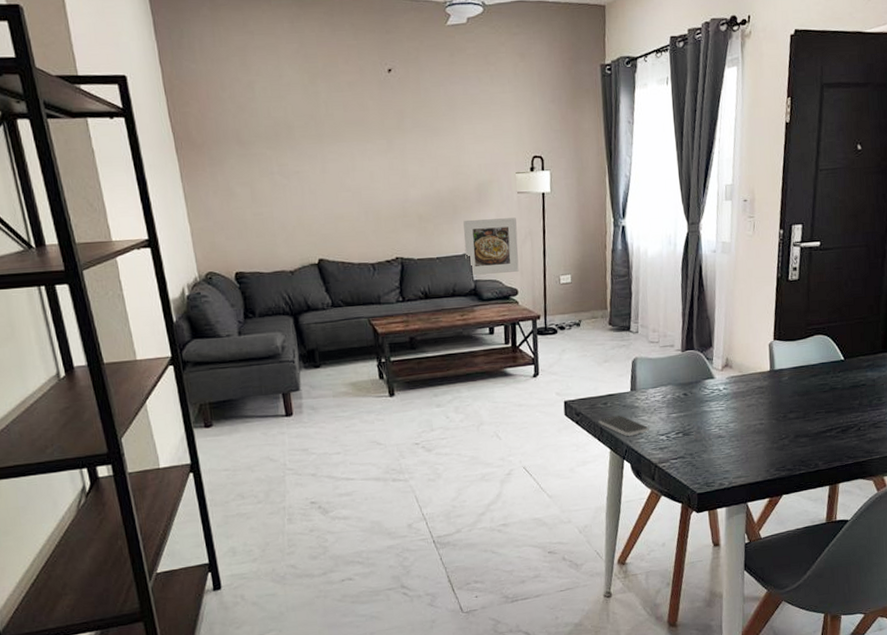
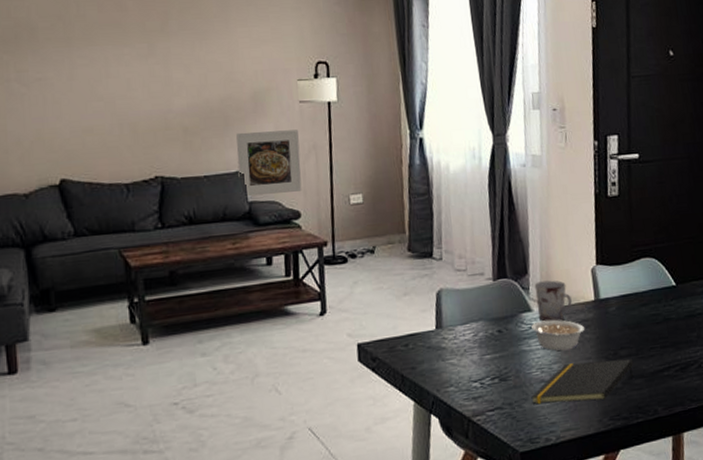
smartphone: present [598,415,649,436] -> none [399,358,460,384]
notepad: none [709,421,800,456] -> present [531,358,634,405]
legume: none [713,386,760,413] -> present [531,319,585,351]
cup: none [717,352,750,388] -> present [534,280,572,322]

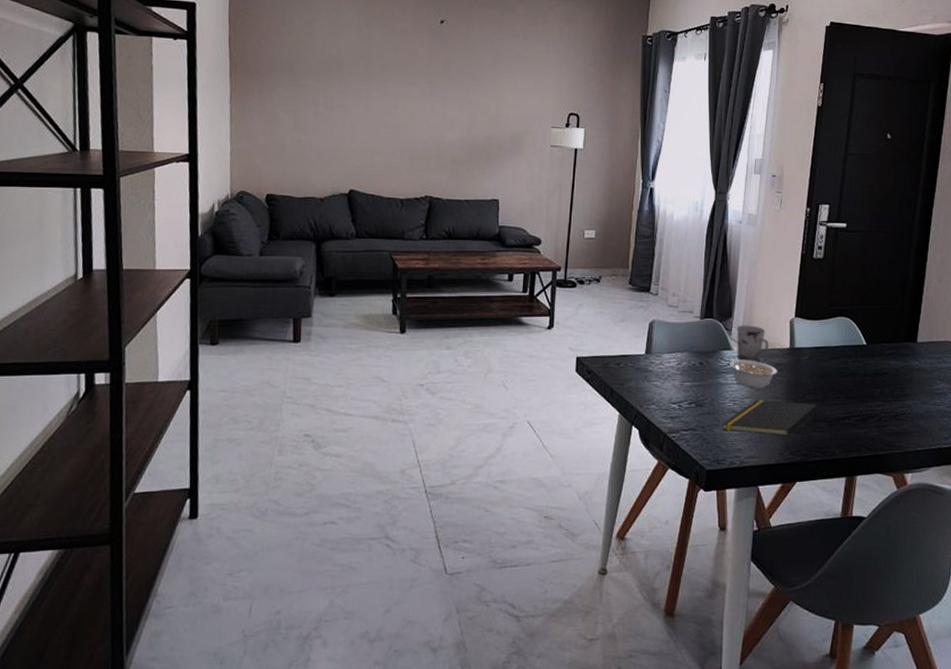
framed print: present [236,129,302,197] -> none [493,167,547,222]

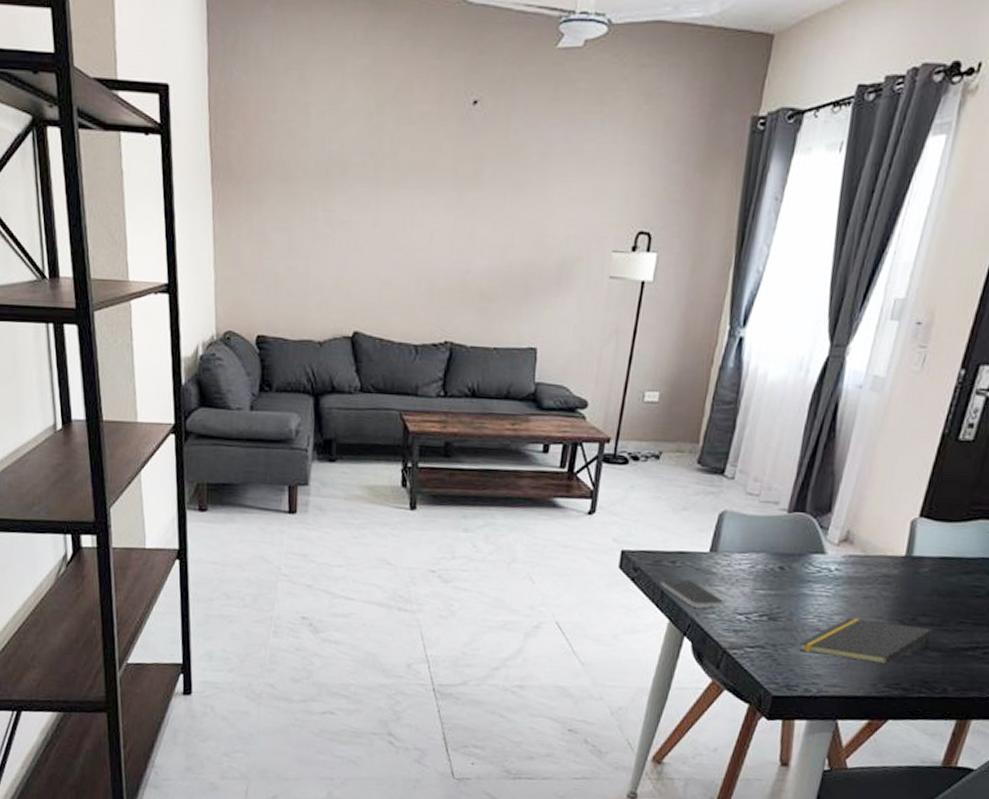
smartphone: none [609,377,661,400] -> present [660,579,725,608]
legume: present [730,359,778,388] -> none [820,566,885,604]
cup: present [737,325,769,362] -> none [831,523,877,571]

